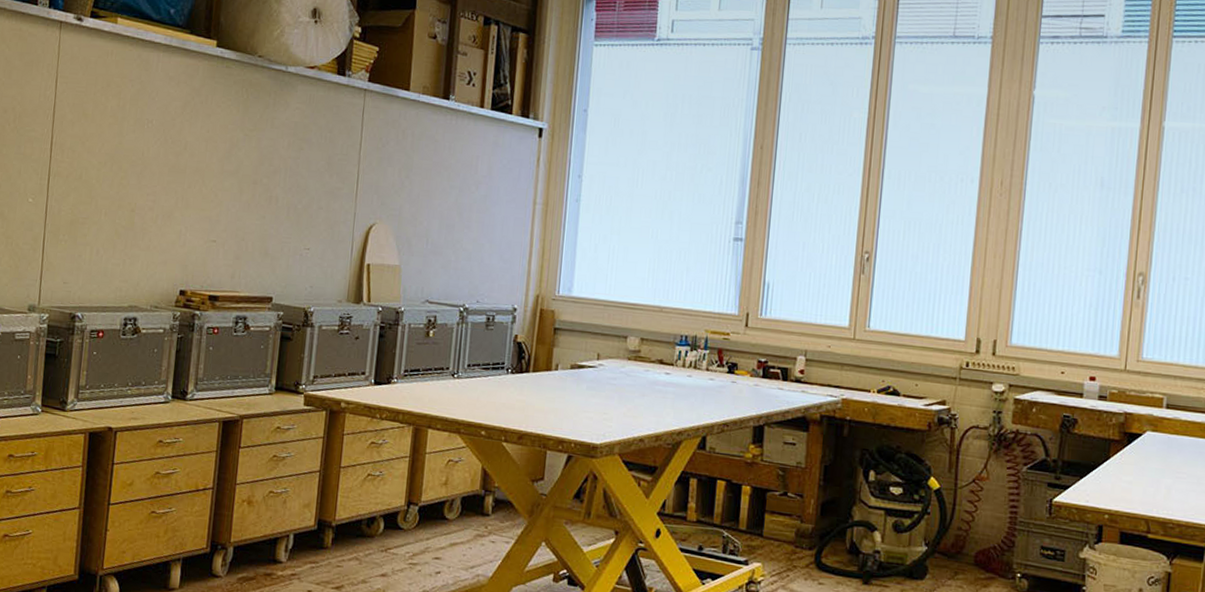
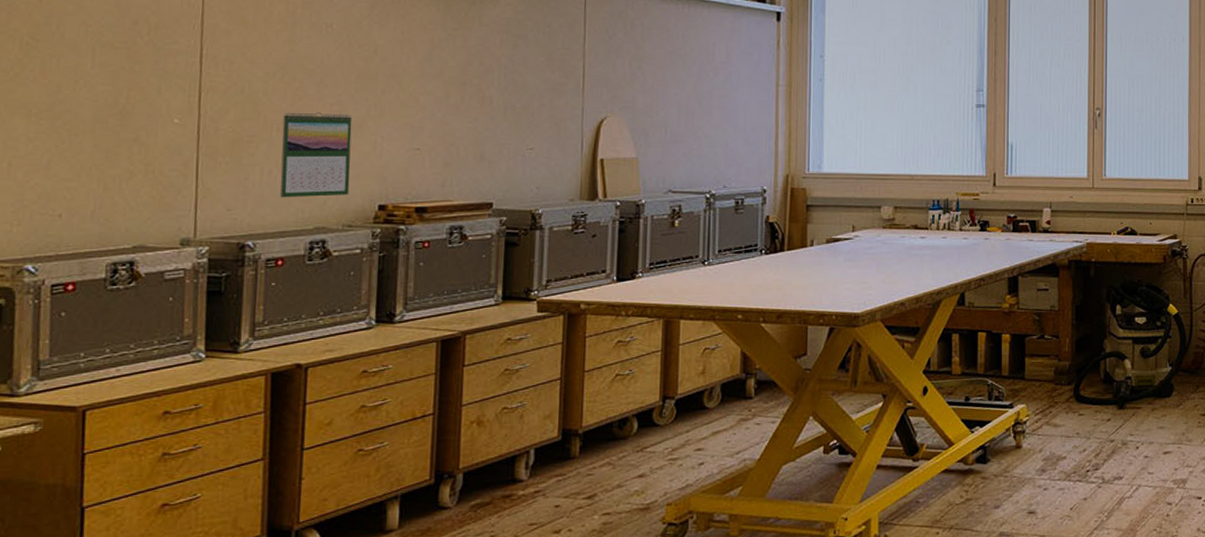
calendar: none [104,199,164,279] -> present [280,112,353,198]

